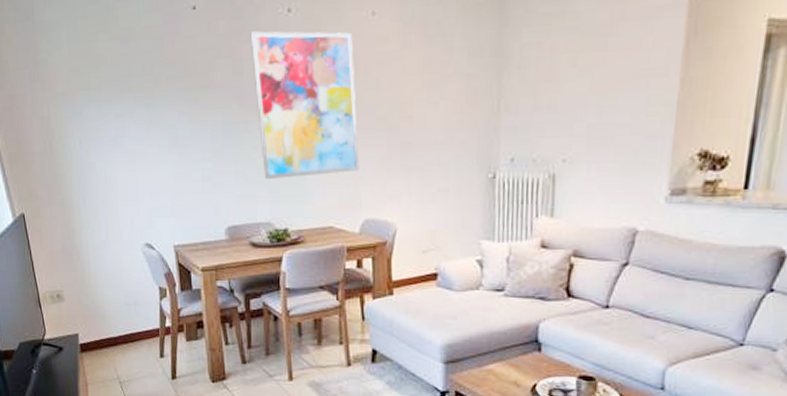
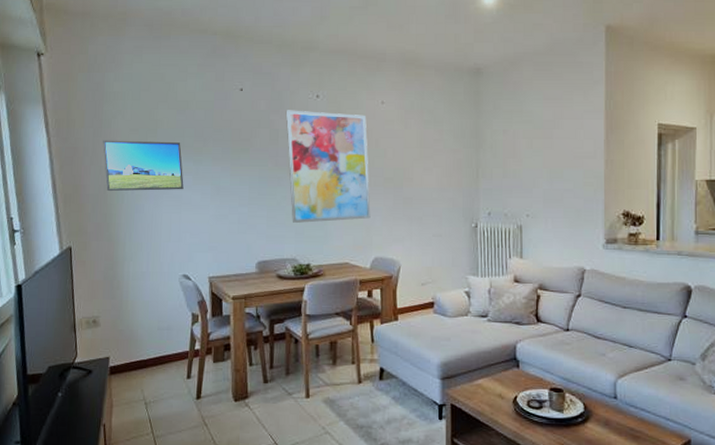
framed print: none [41,82,137,146] -> present [102,140,184,191]

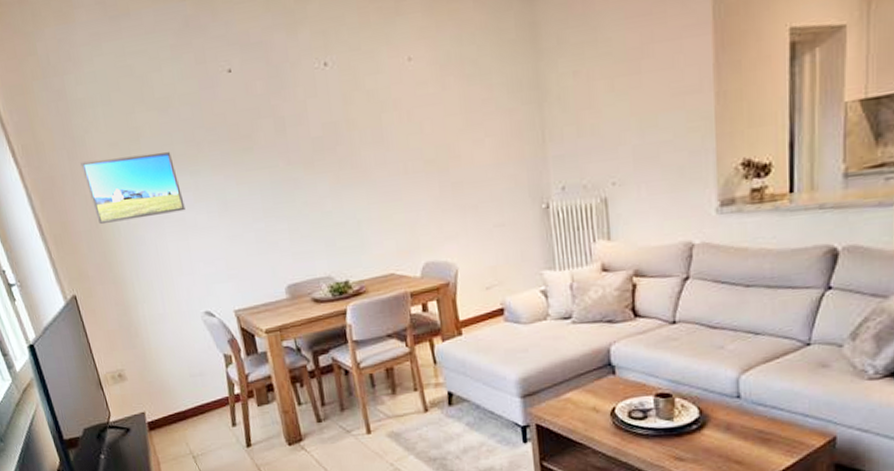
wall art: present [285,110,371,223] -> none [289,80,414,233]

